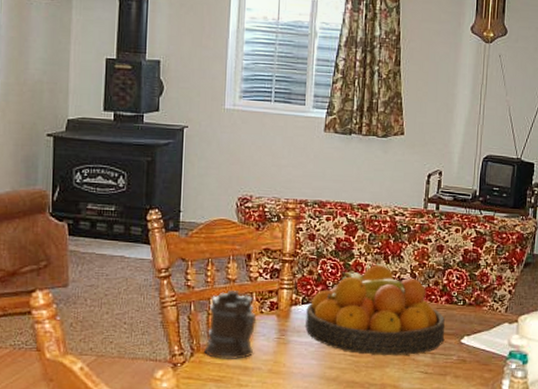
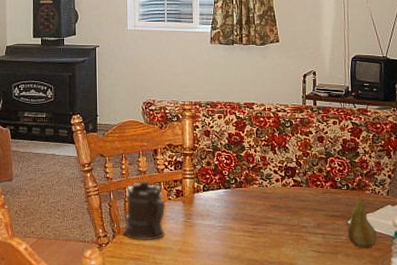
fruit bowl: present [305,265,446,356] -> none [207,156,333,237]
fruit: none [459,316,490,369] -> present [347,199,377,248]

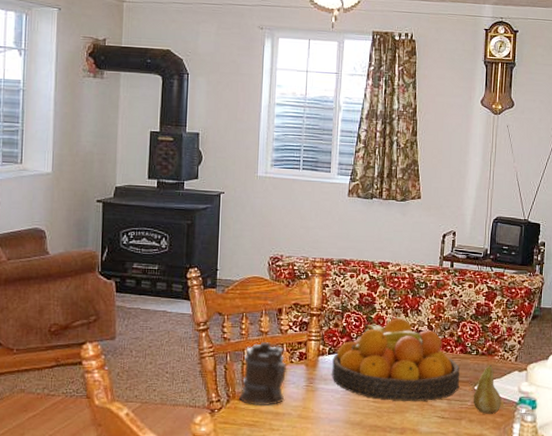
fruit bowl: none [207,156,333,237] -> present [332,318,460,402]

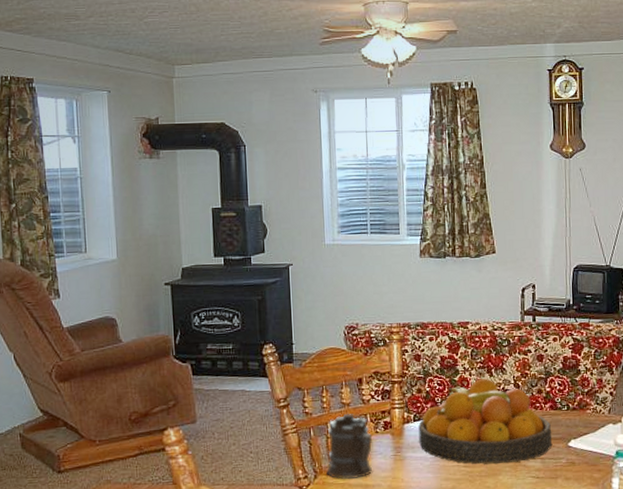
fruit: present [473,365,502,414] -> none [567,419,598,471]

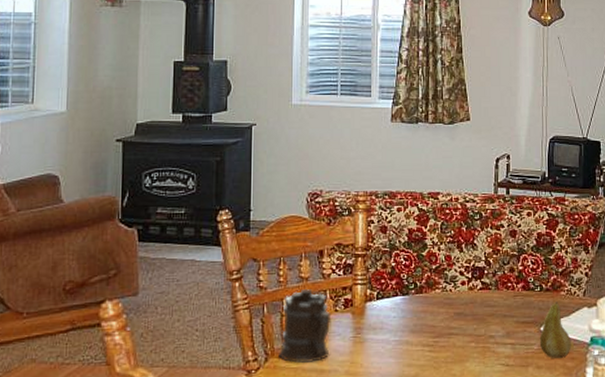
fruit bowl: present [418,378,552,465] -> none [382,254,524,350]
fruit: none [567,419,598,471] -> present [539,301,571,359]

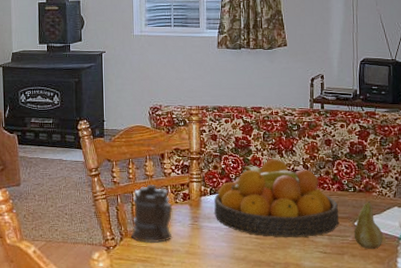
fruit bowl: none [382,254,524,350] -> present [214,159,339,238]

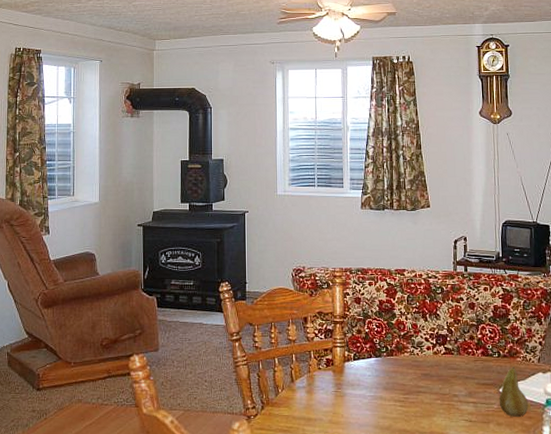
mug: present [131,184,173,243] -> none [273,349,316,411]
fruit bowl: present [214,159,339,238] -> none [358,323,484,406]

